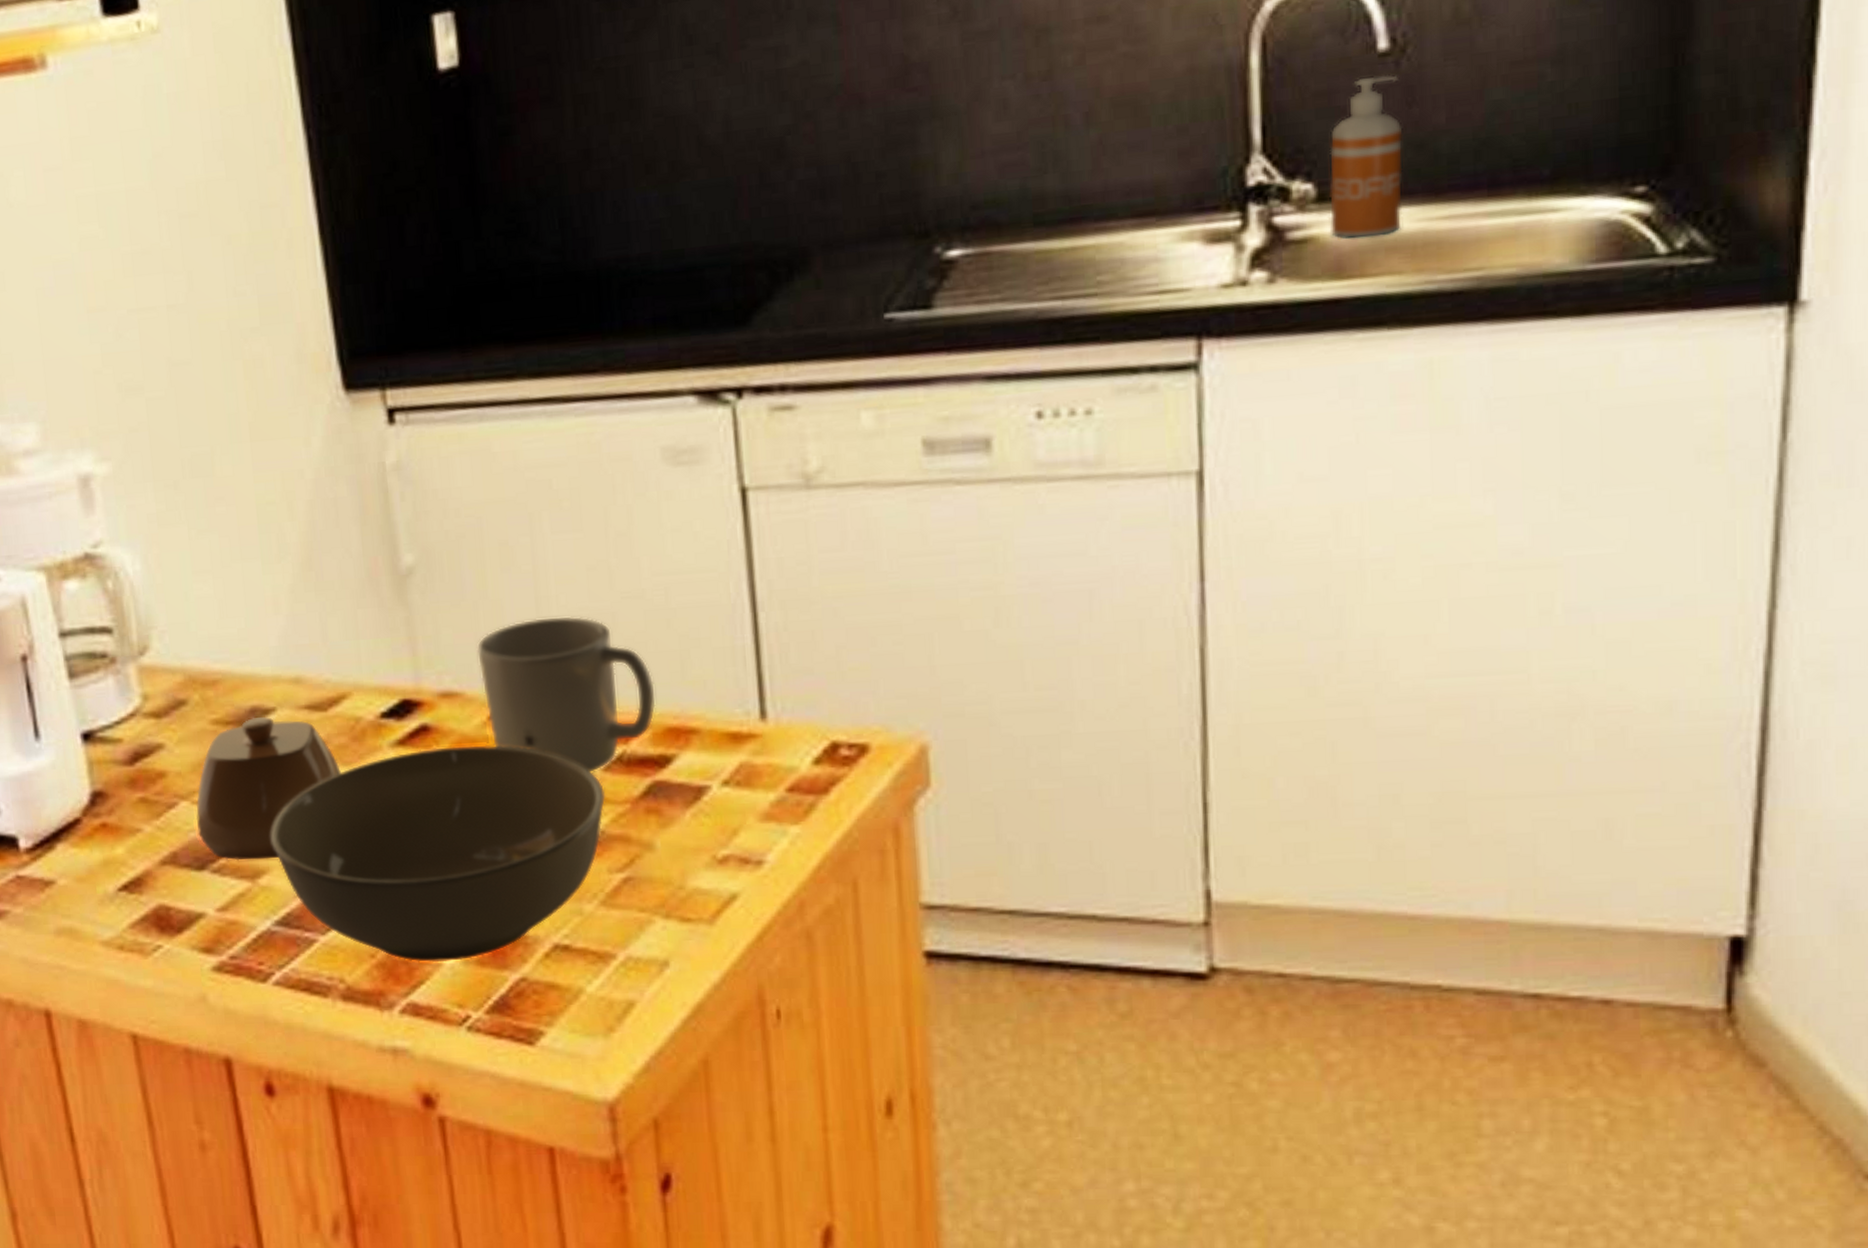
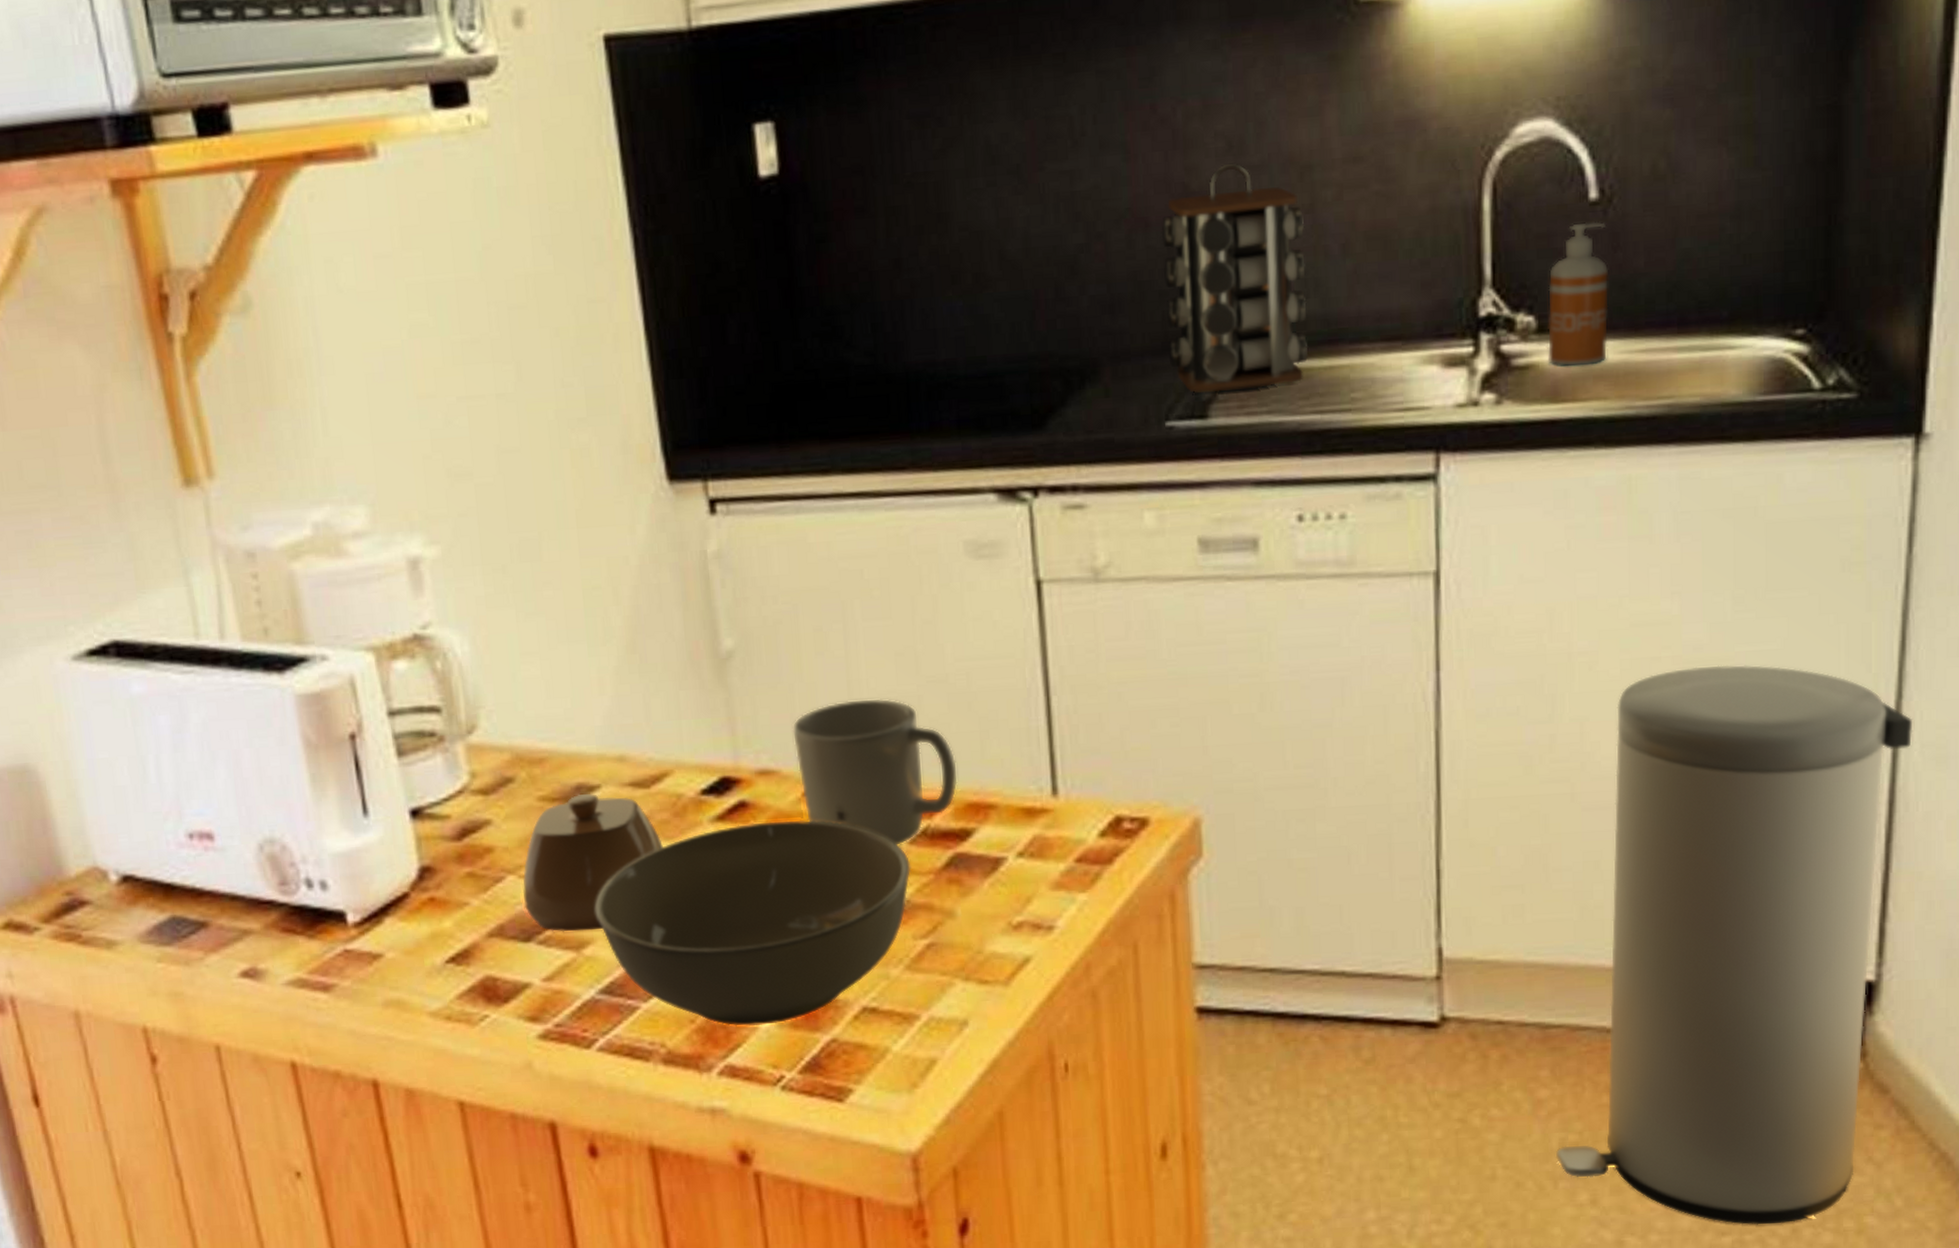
spice rack: none [877,29,1048,281] -> present [1161,163,1309,393]
pedal bin: none [1349,571,1791,1215] -> present [1555,665,1913,1225]

